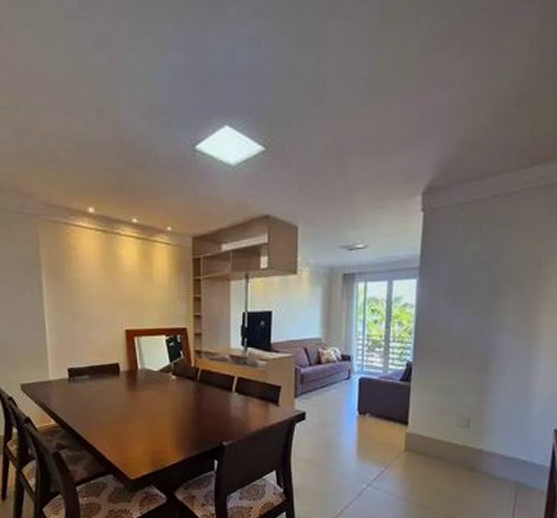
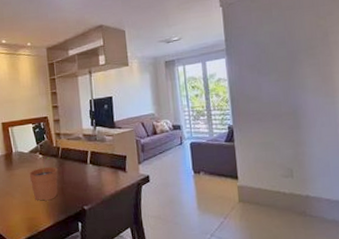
plant pot: none [157,379,194,432] -> present [29,157,58,201]

